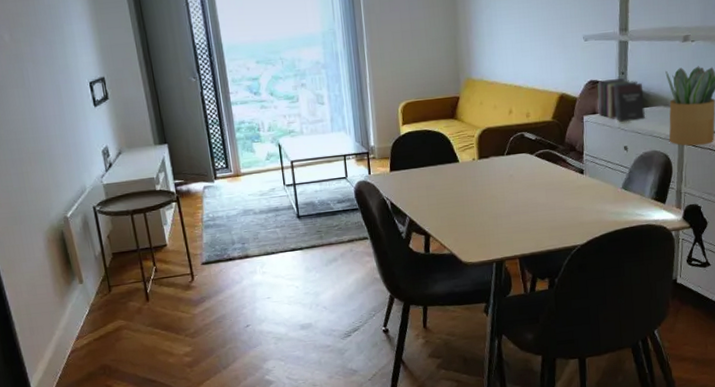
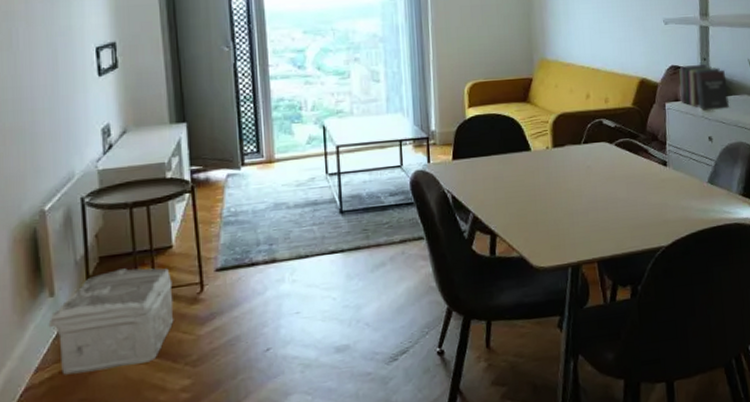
basket: none [73,261,174,342] -> present [39,267,174,375]

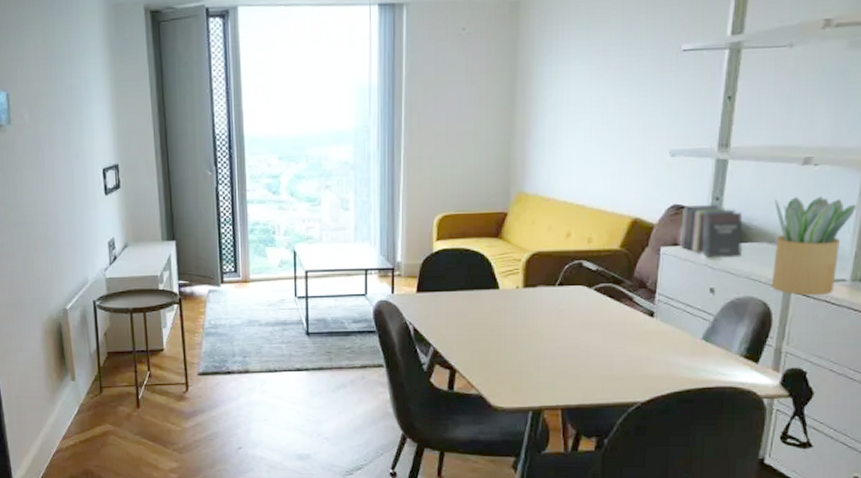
basket: present [39,267,174,375] -> none [64,363,165,445]

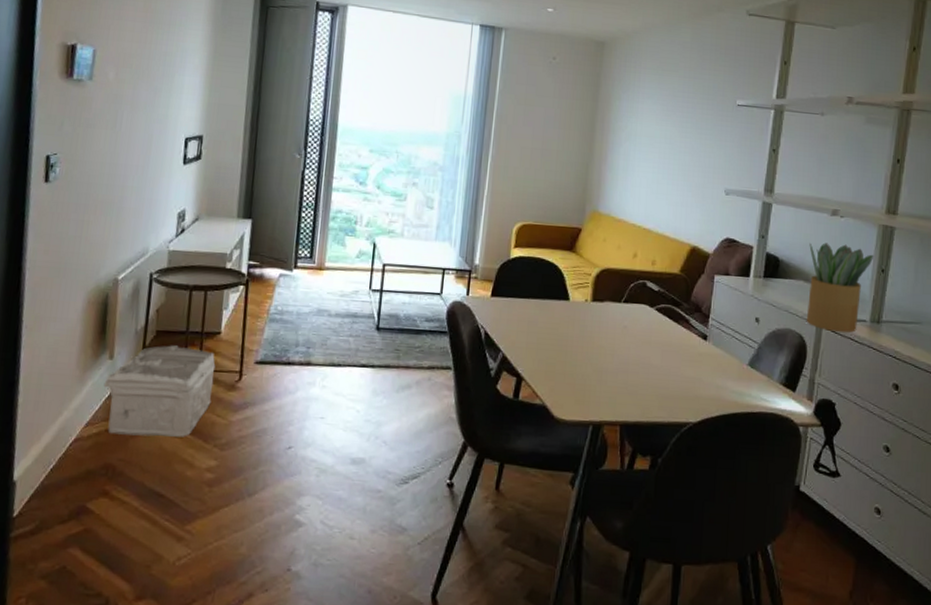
basket: none [64,363,165,445] -> present [98,344,216,437]
books: present [680,205,743,259] -> none [731,240,784,292]

